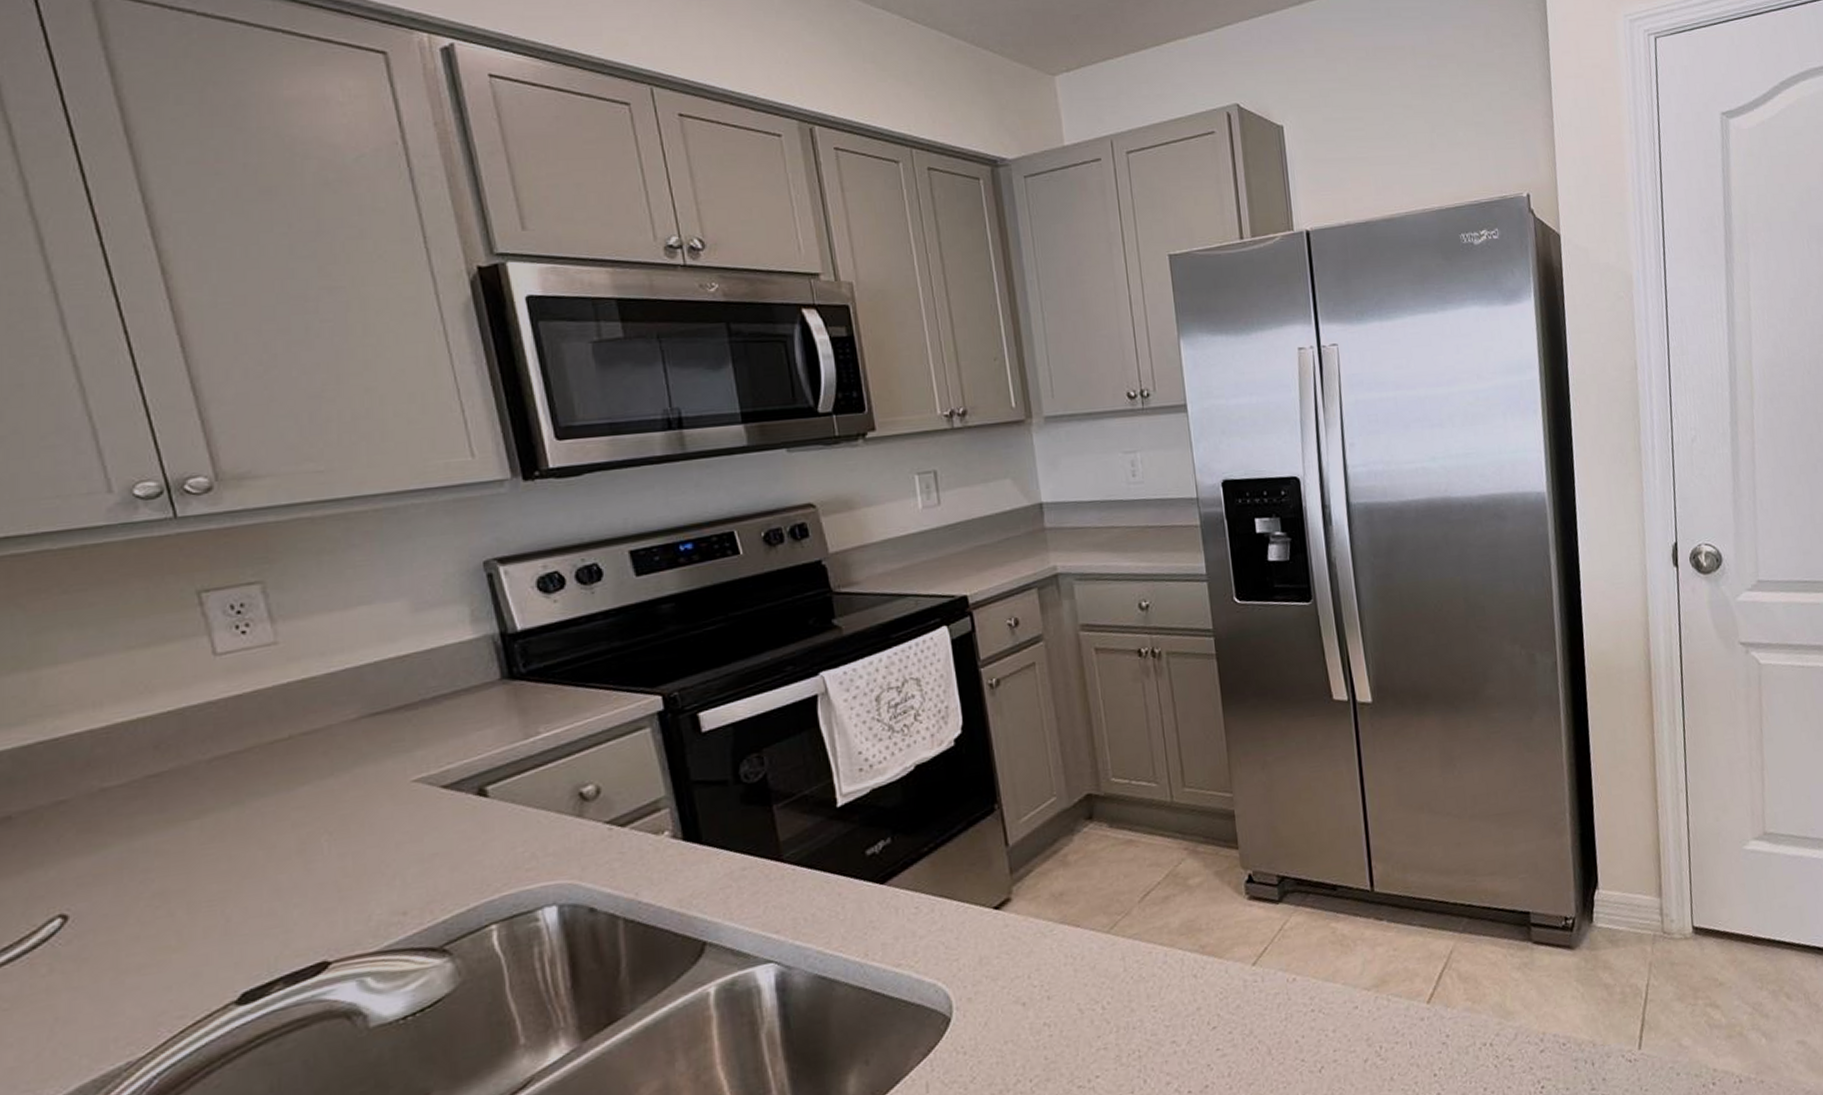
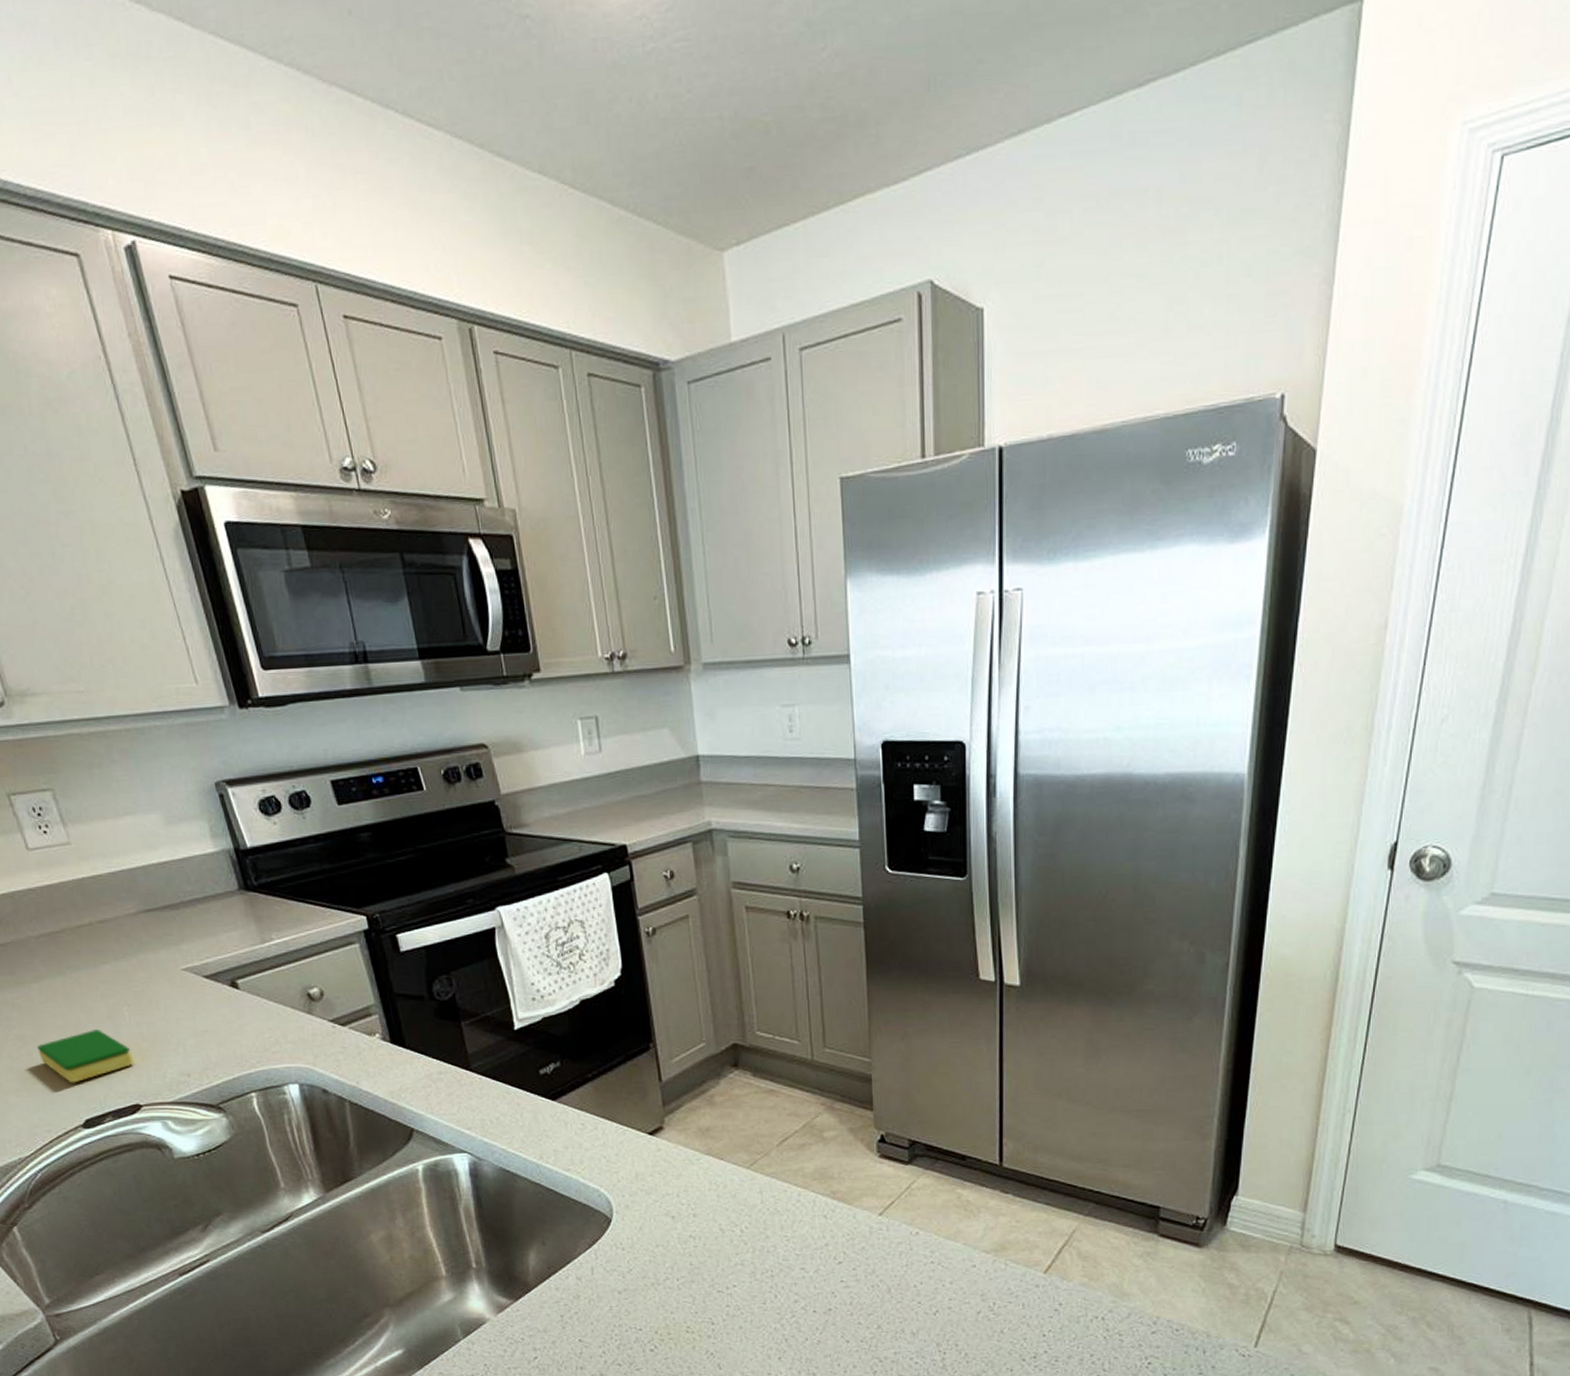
dish sponge: none [183,869,327,946] -> present [36,1030,134,1083]

